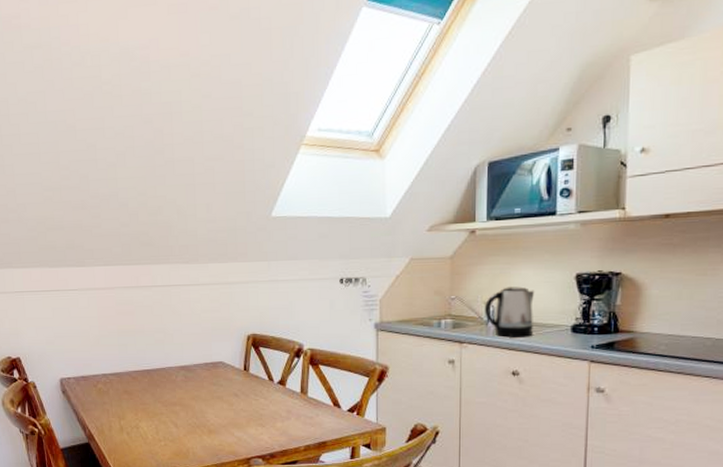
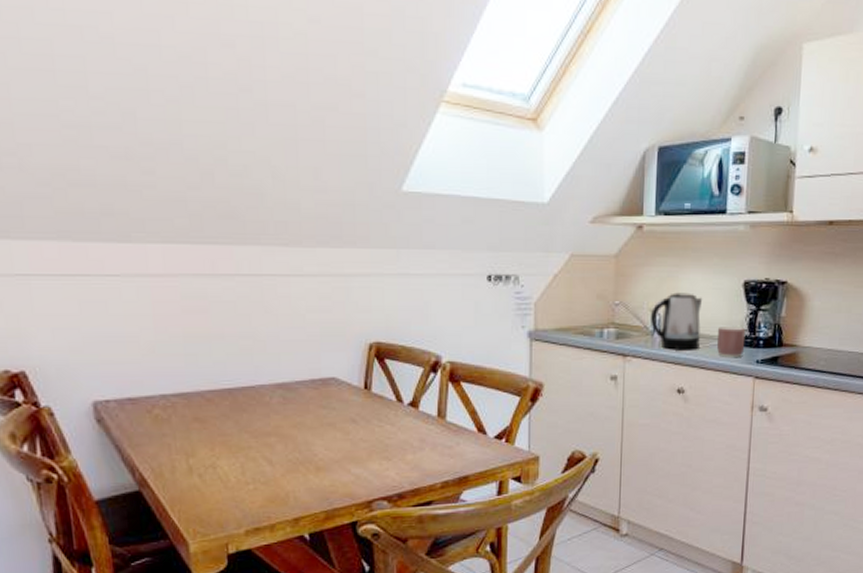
mug: none [550,315,580,343] -> present [717,327,746,357]

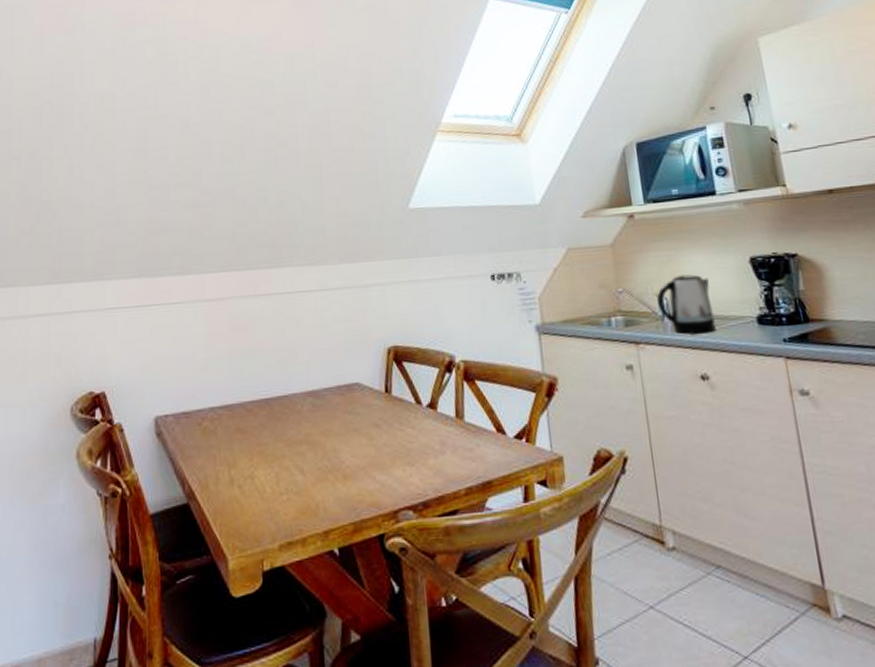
mug: present [717,327,746,357] -> none [731,304,767,338]

